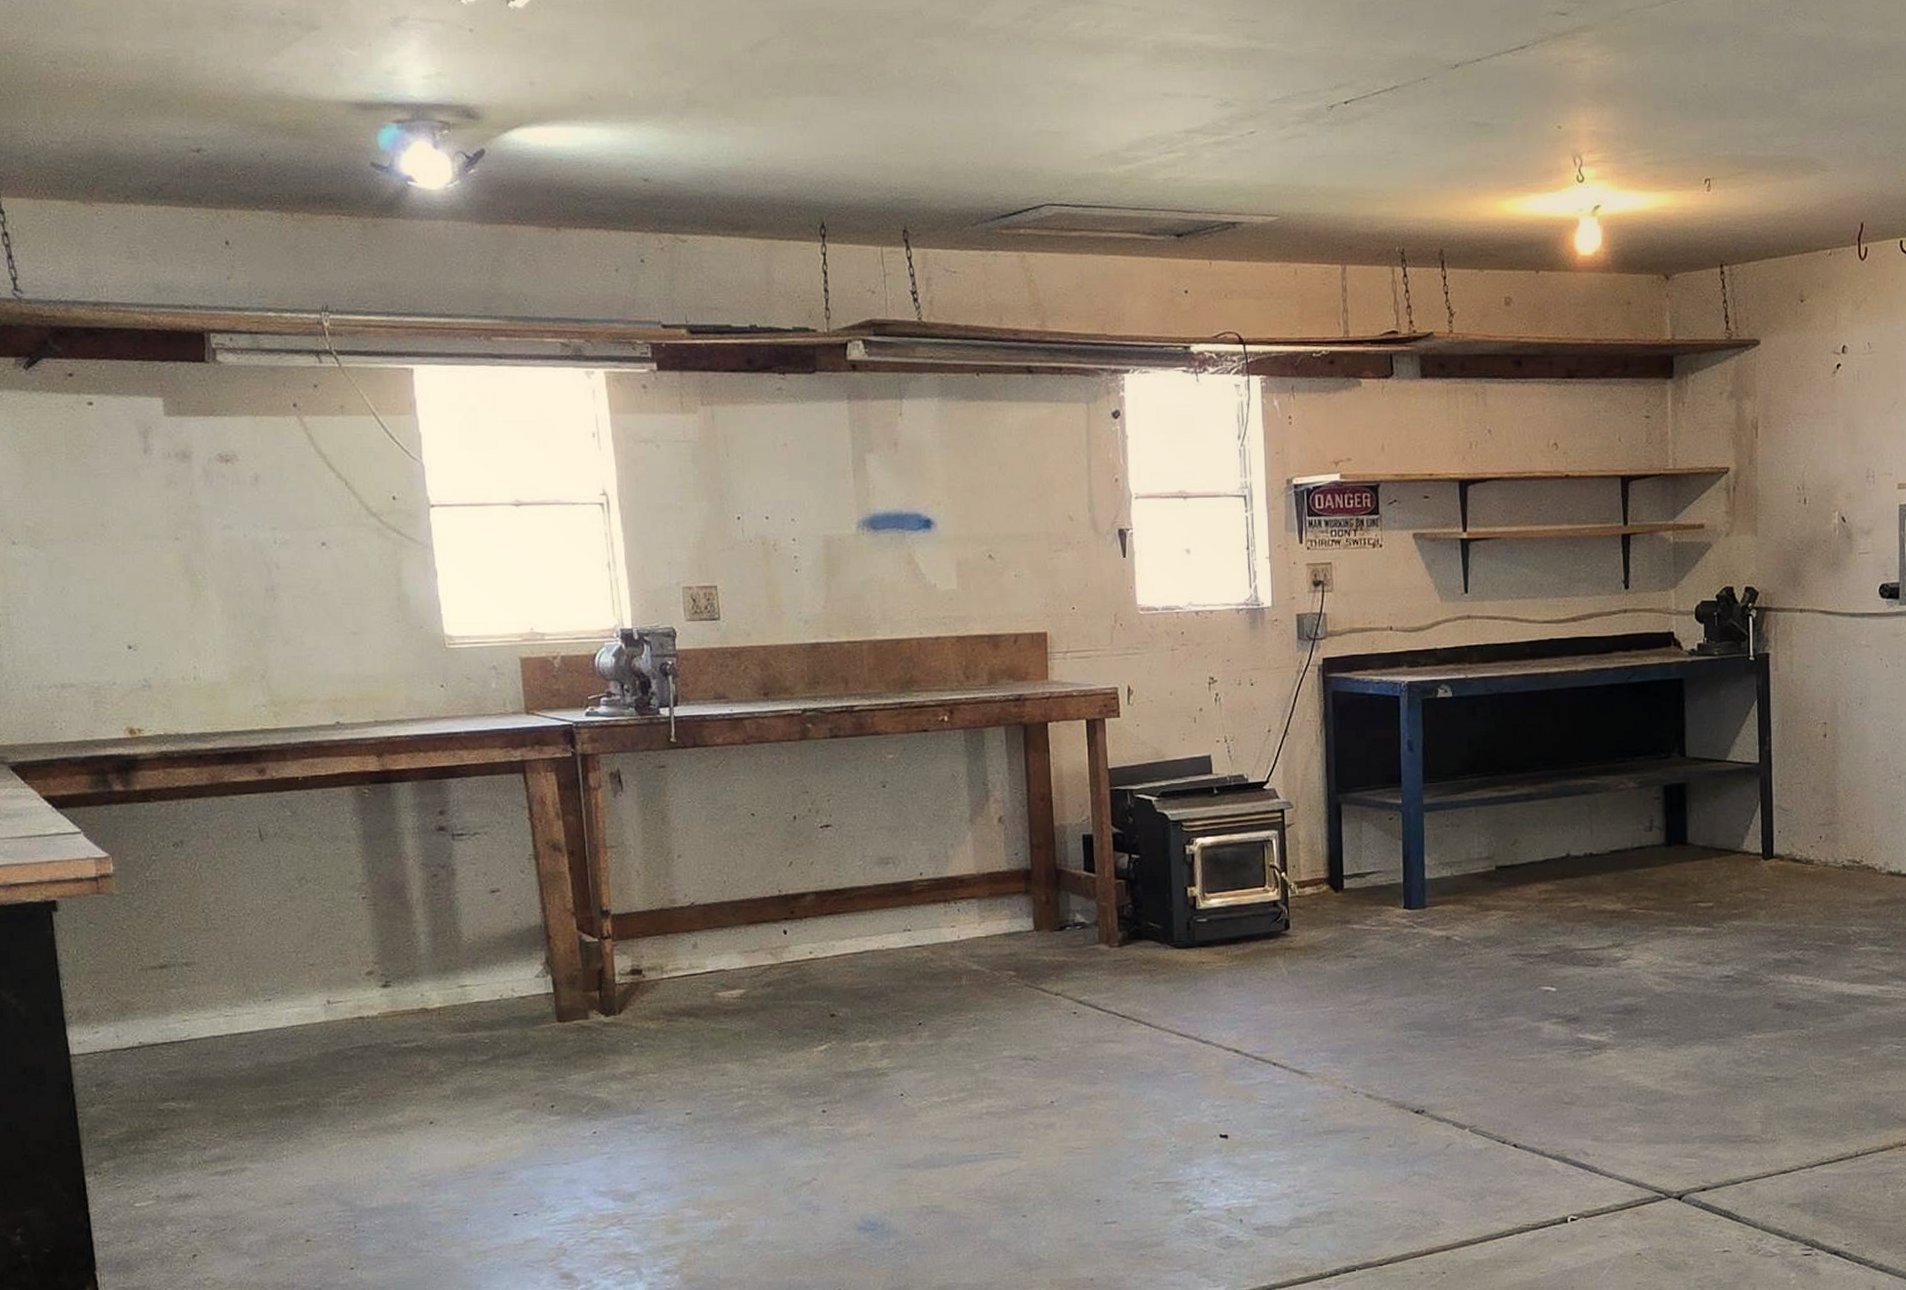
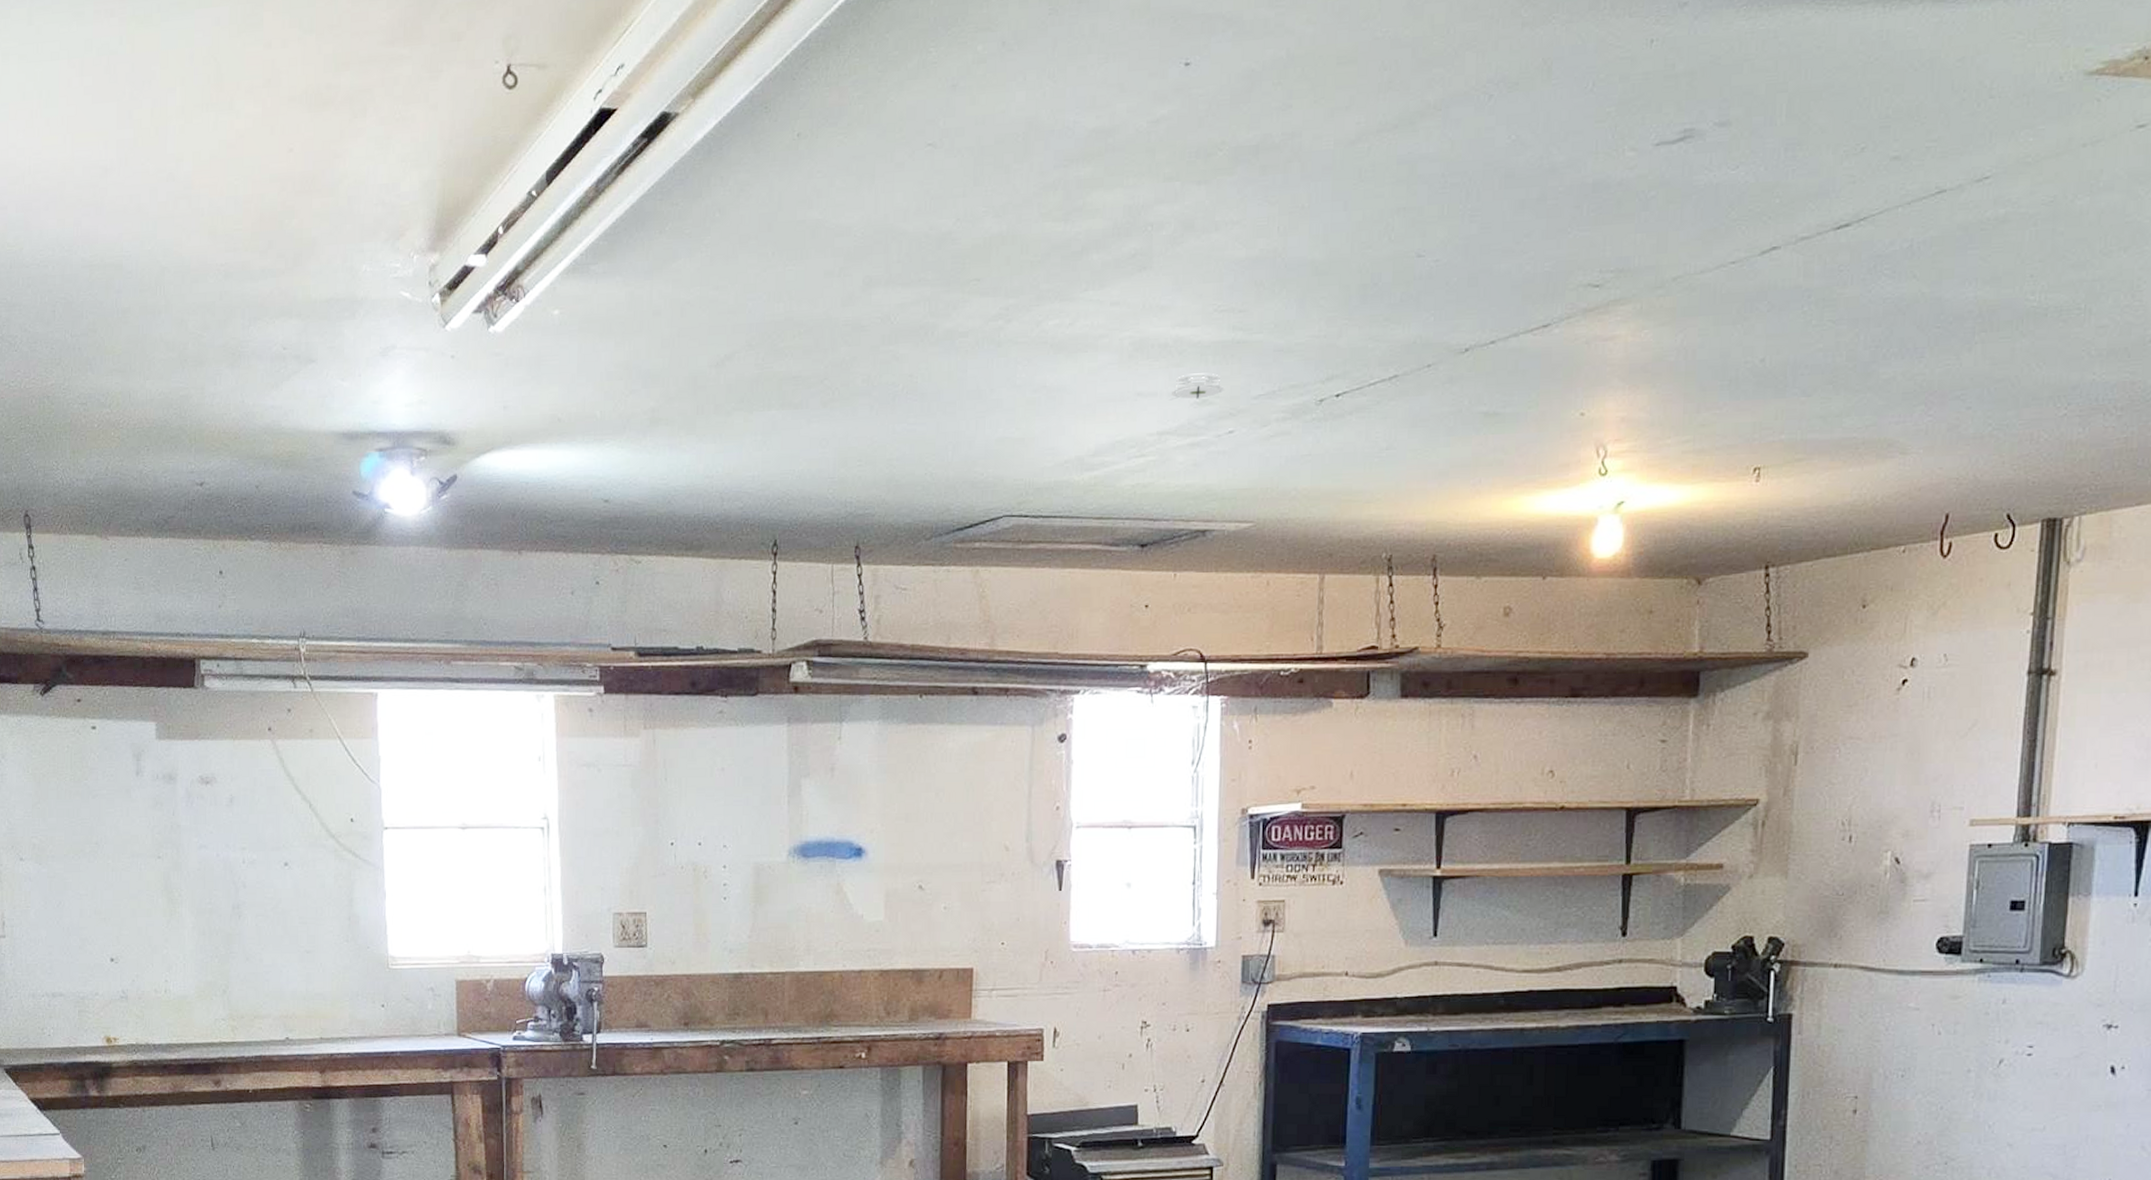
smoke detector: none [1193,77,1244,101] -> present [1169,373,1225,401]

